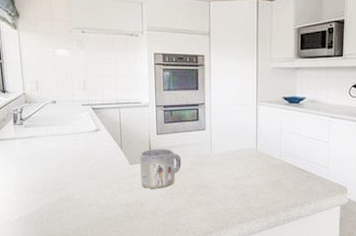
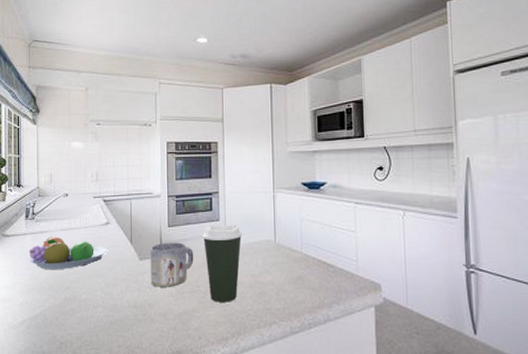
fruit bowl: none [19,141,98,173] -> present [28,236,107,270]
coffee cup: none [189,134,227,202] -> present [202,225,243,302]

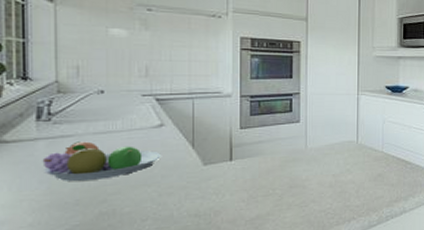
mug: present [150,242,194,287] -> none [217,145,270,193]
coffee cup: present [202,225,243,302] -> none [280,126,325,204]

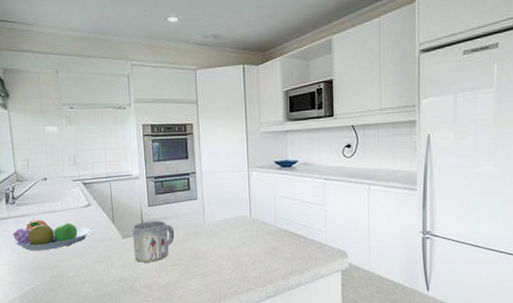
mug: none [217,145,270,193] -> present [132,220,175,263]

